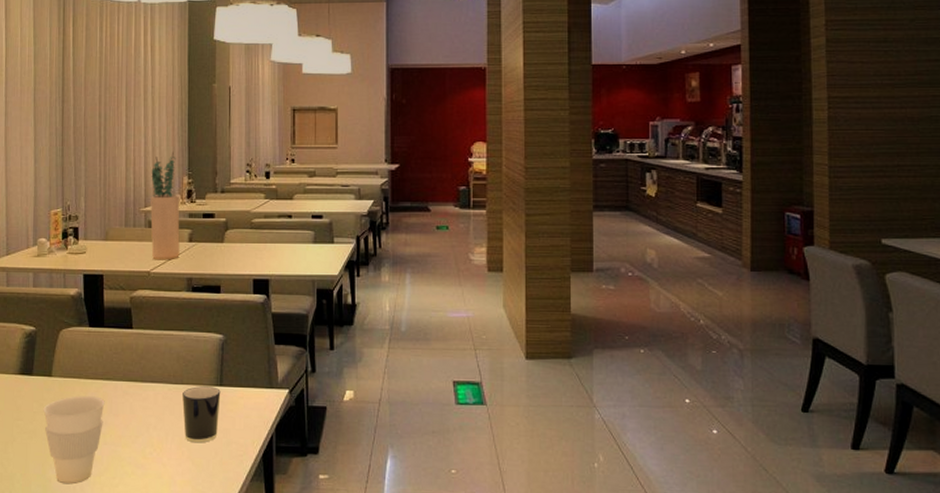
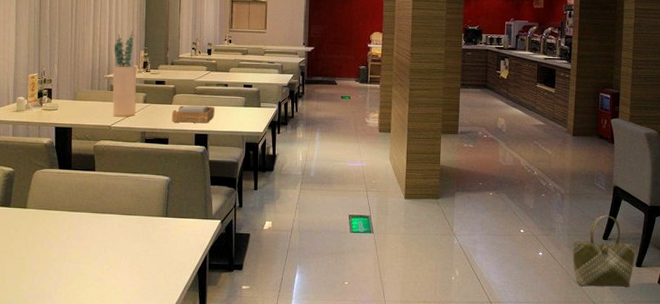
cup: present [43,396,105,485] -> none [19,224,71,294]
mug: present [182,386,221,443] -> none [134,217,166,262]
napkin holder: none [223,242,277,266] -> present [171,105,215,124]
shopping bag: none [760,378,850,478] -> present [572,215,636,287]

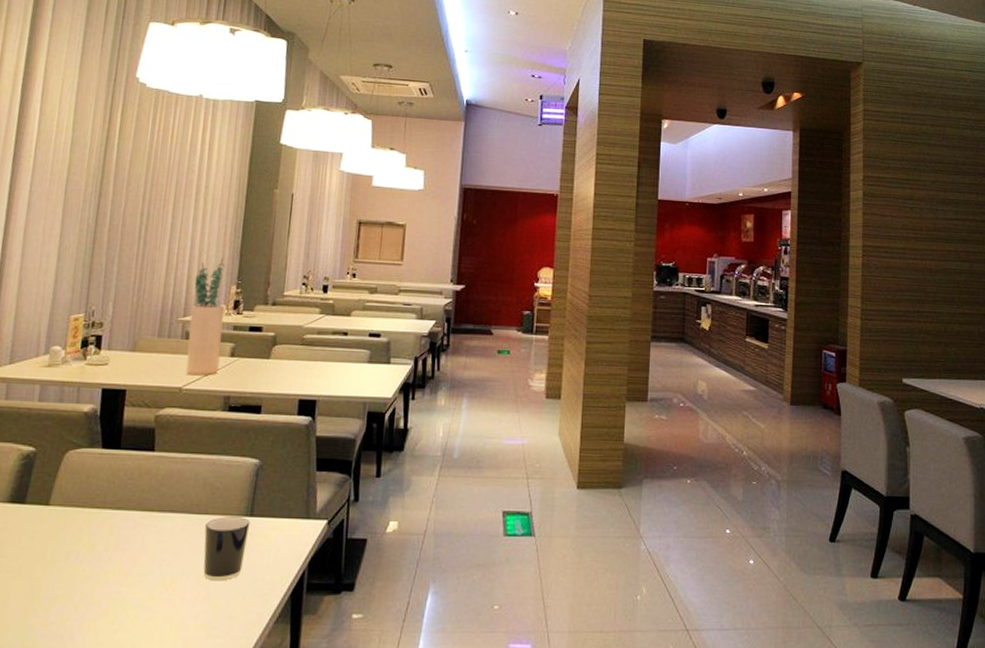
mug: none [134,217,166,262] -> present [203,517,250,581]
napkin holder: present [171,105,215,124] -> none [267,359,329,385]
shopping bag: present [572,215,636,287] -> none [792,509,871,606]

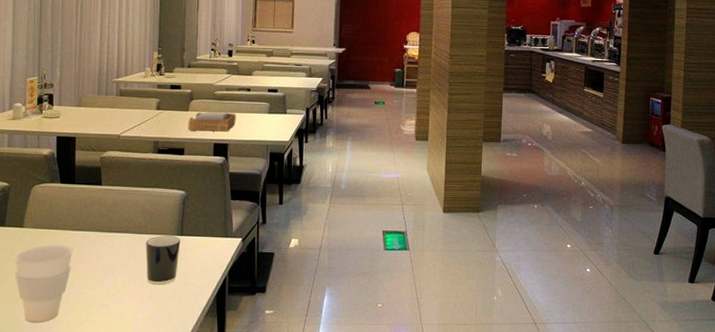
cup: none [33,527,112,632] -> present [14,244,73,323]
vase: present [186,258,225,376] -> none [121,30,149,126]
napkin holder: none [267,359,329,385] -> present [188,111,236,132]

